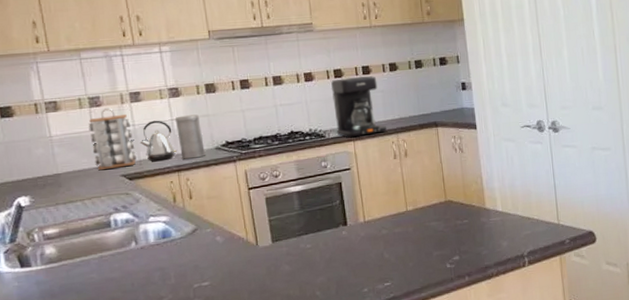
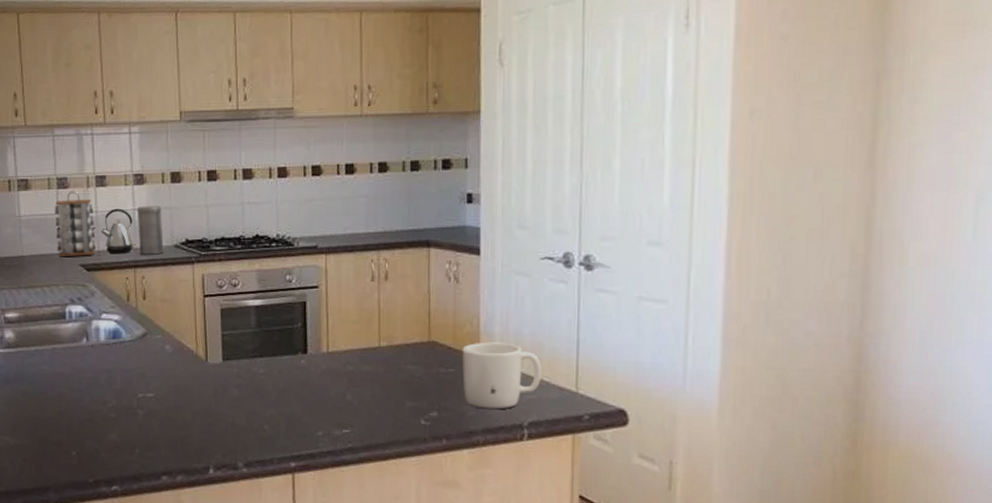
coffee maker: present [331,75,388,138] -> none [306,175,367,250]
mug: none [471,194,533,248] -> present [461,342,541,410]

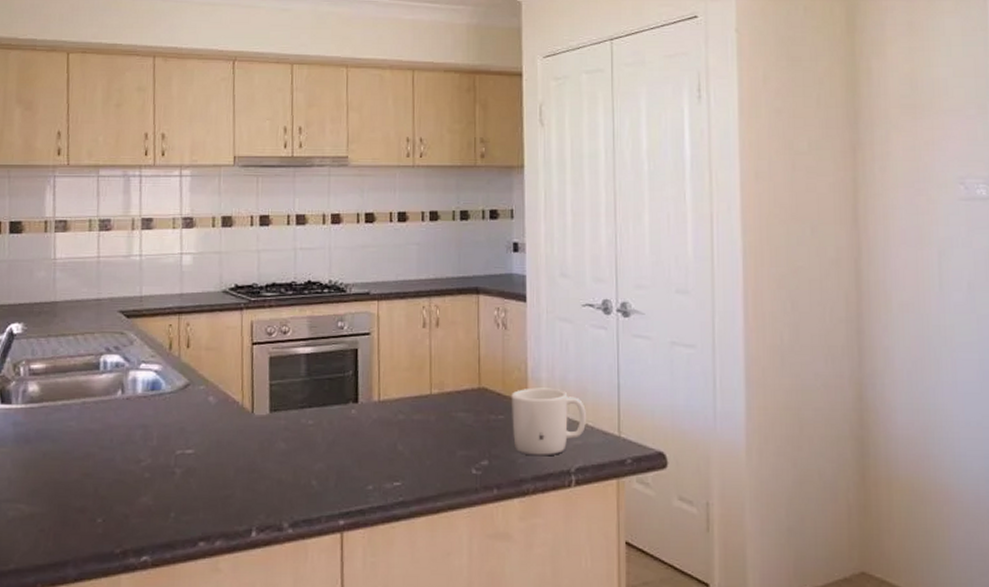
spice rack: present [54,191,96,258] -> none [94,233,138,303]
kettle: present [100,208,136,254] -> none [144,252,182,300]
canister: present [137,206,165,255] -> none [184,250,212,301]

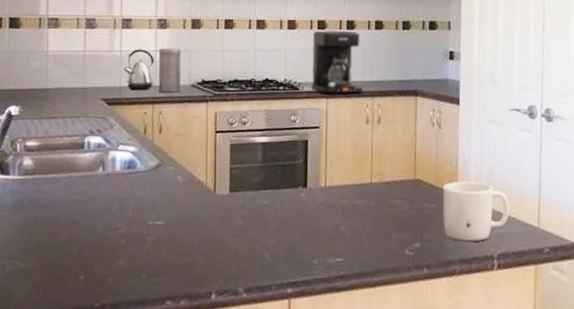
kettle: none [144,252,182,300] -> present [123,49,156,91]
canister: none [184,250,212,301] -> present [158,48,182,93]
coffee maker: none [359,223,419,296] -> present [311,30,364,95]

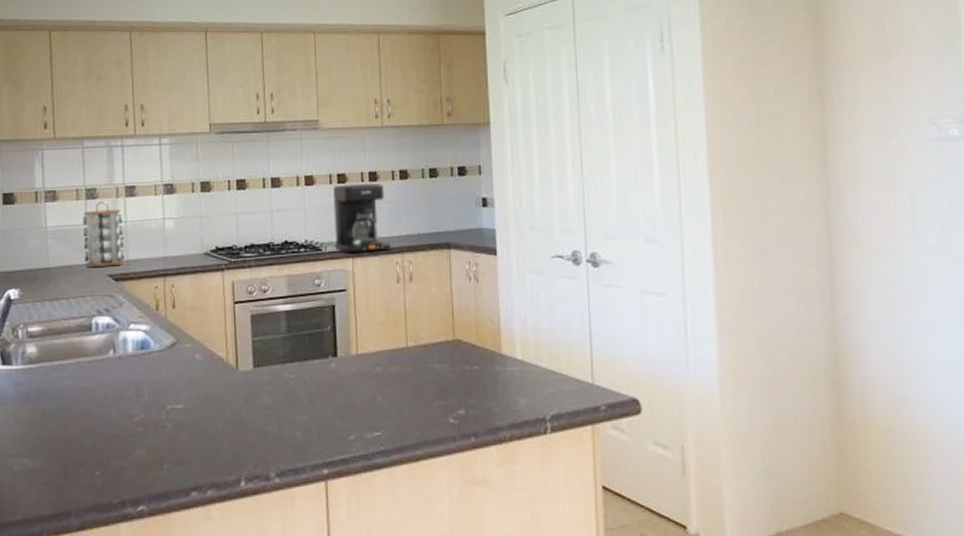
spice rack: none [80,31,119,92] -> present [82,201,125,268]
kettle: present [123,49,156,91] -> none [129,218,166,263]
canister: present [158,48,182,93] -> none [166,214,194,263]
mug: present [442,181,509,242] -> none [485,338,560,405]

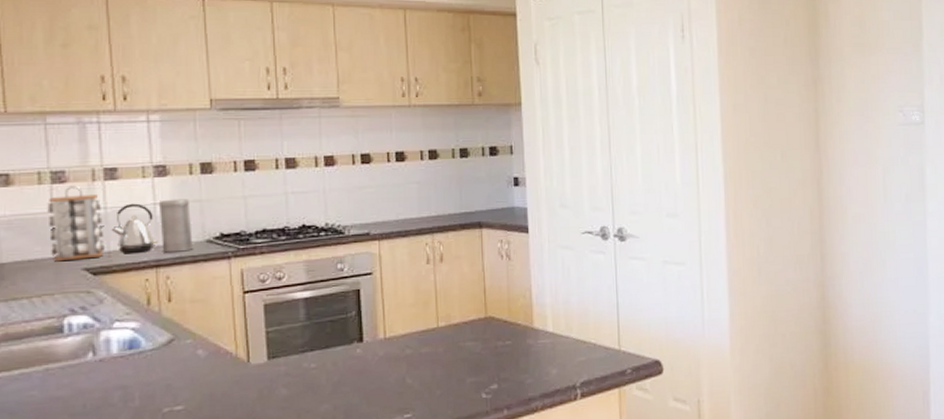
kettle: none [129,218,166,263] -> present [111,203,159,254]
canister: none [166,214,194,263] -> present [158,199,194,253]
coffee maker: present [332,183,392,254] -> none [355,163,421,236]

